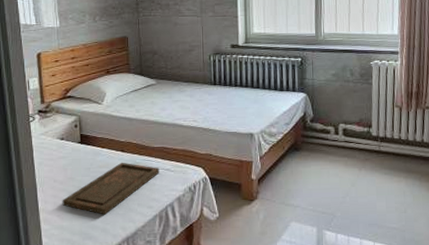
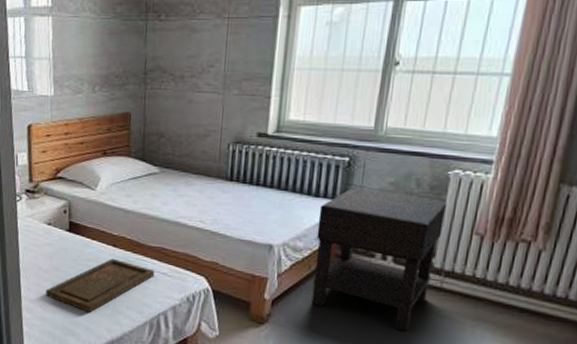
nightstand: none [285,81,374,189] -> present [311,188,447,331]

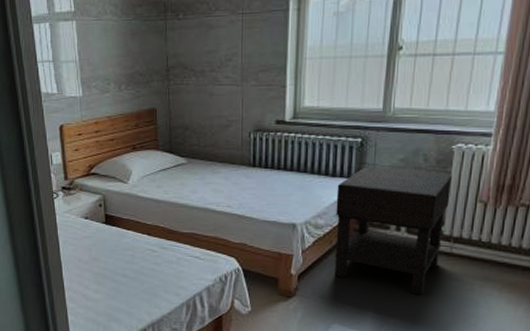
tray: present [45,258,155,313] -> none [87,246,188,299]

